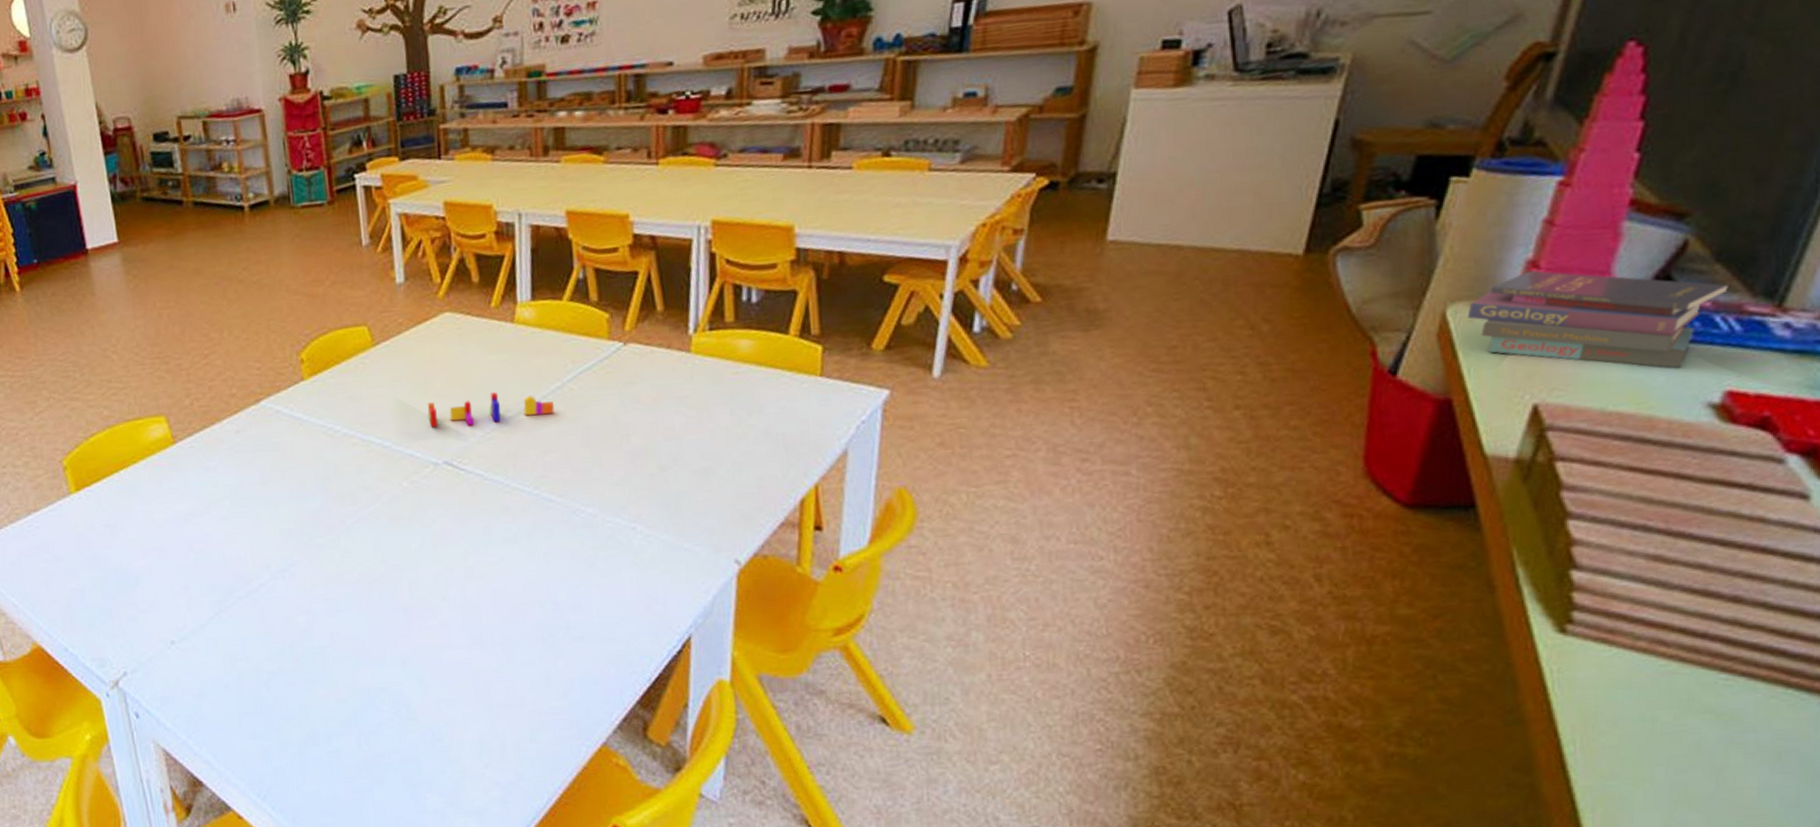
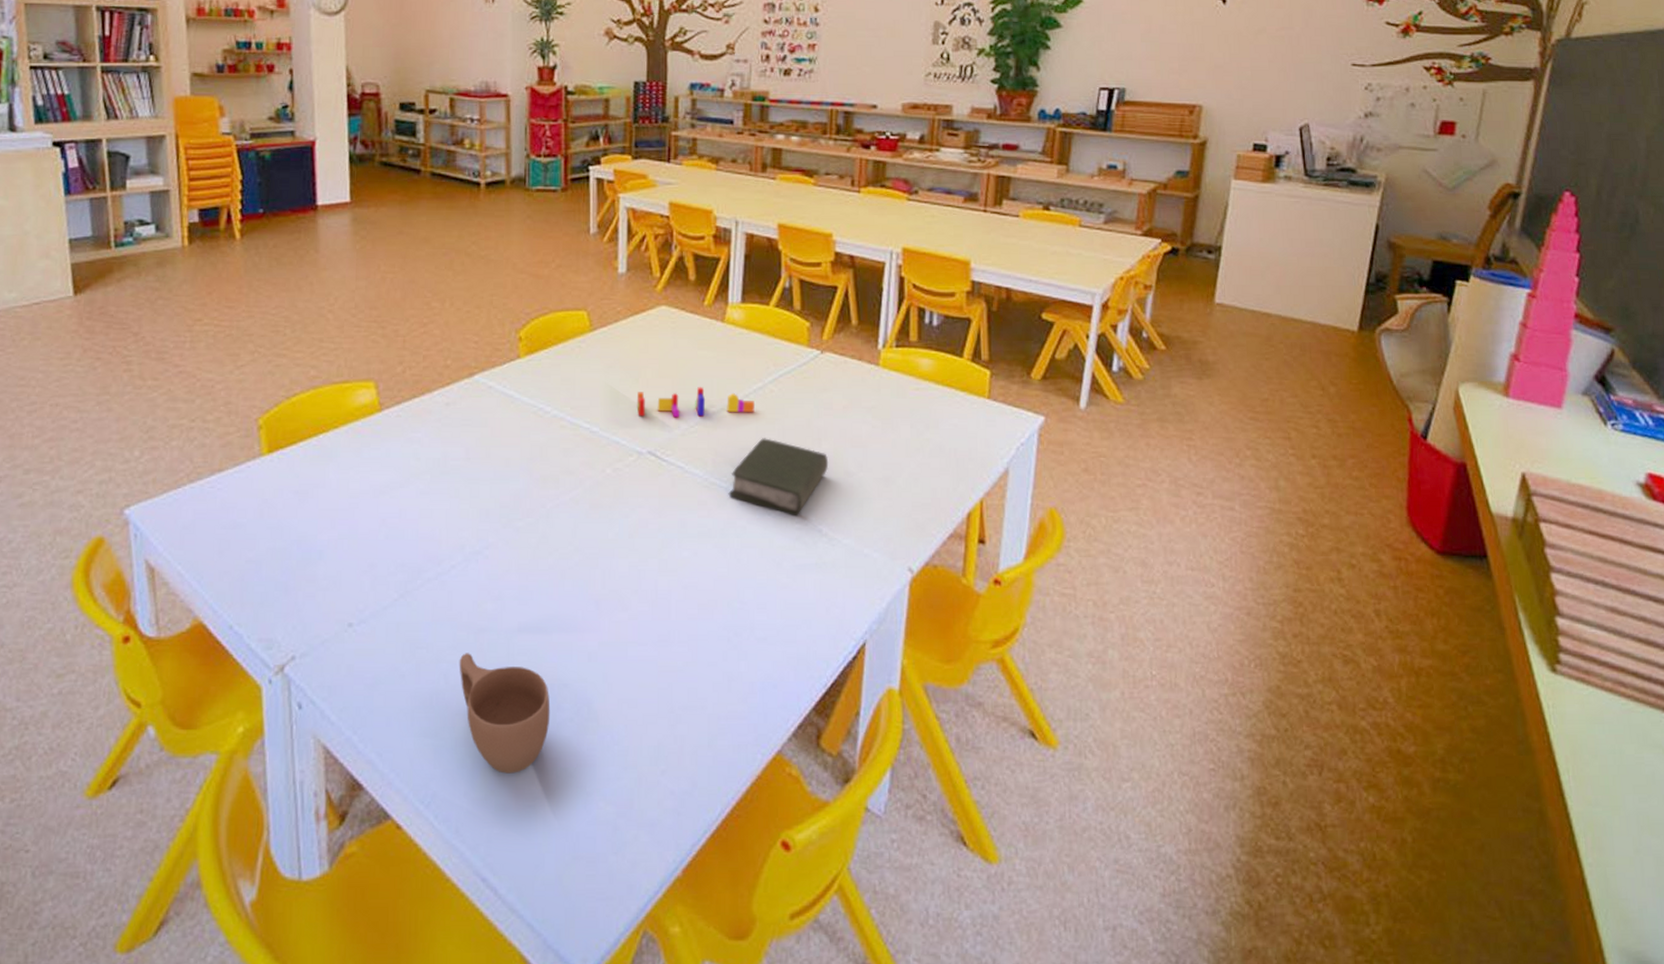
cup: none [277,663,371,770] -> present [459,653,551,774]
book: none [532,438,640,515] -> present [728,438,829,515]
books: present [1467,270,1728,369] -> none [1473,362,1642,452]

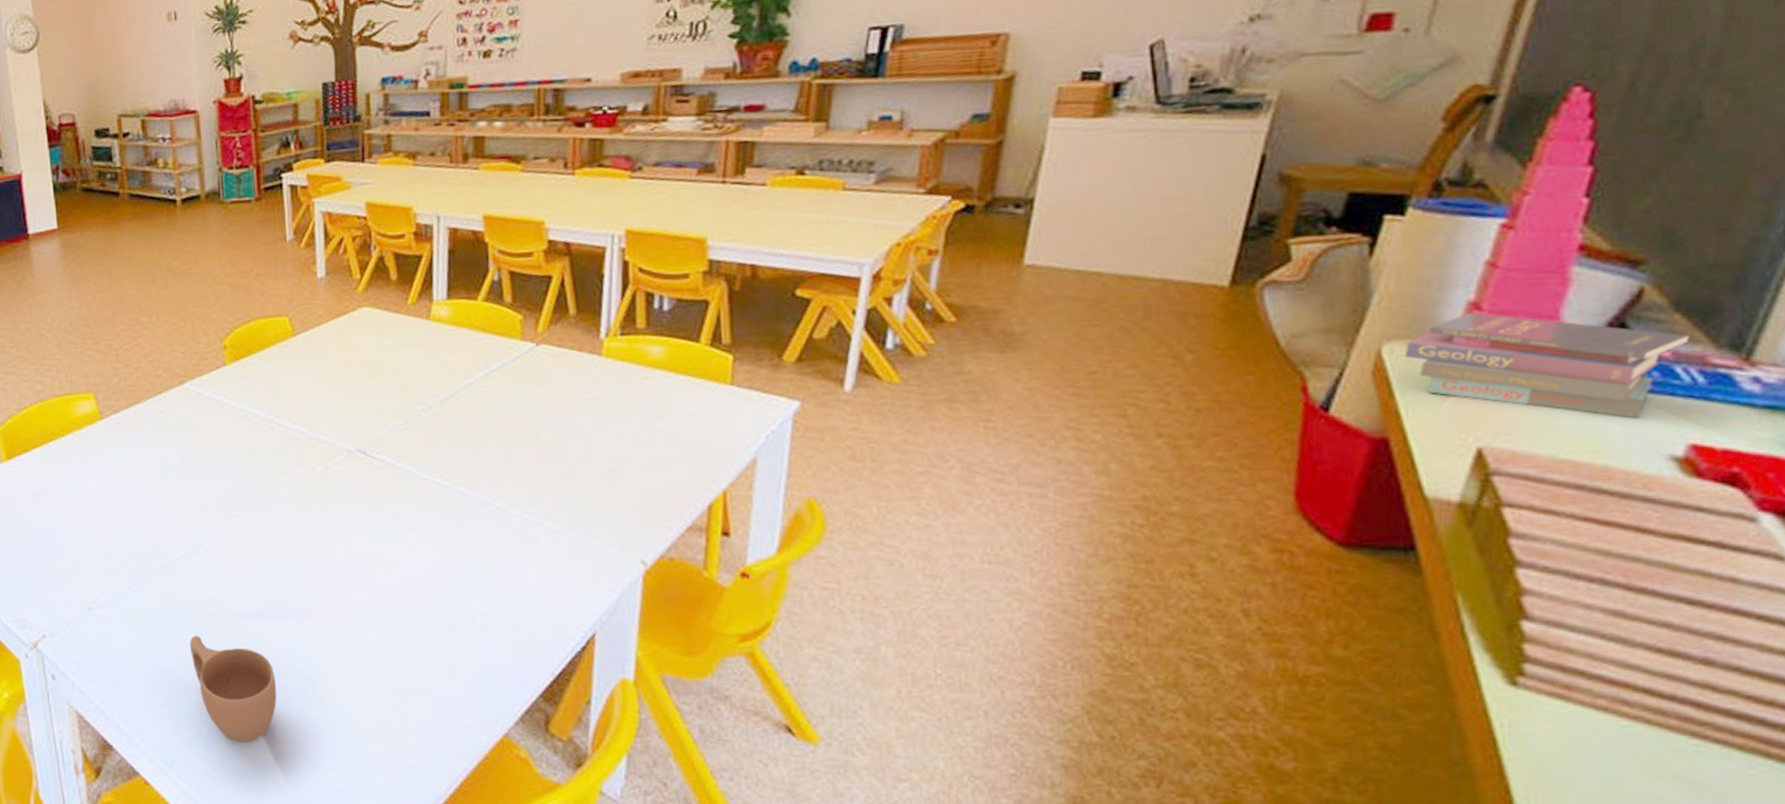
toy blocks: present [636,387,755,418] -> none [343,385,466,417]
book: present [728,438,829,515] -> none [442,433,549,509]
books: none [1473,362,1642,452] -> present [1404,312,1689,419]

